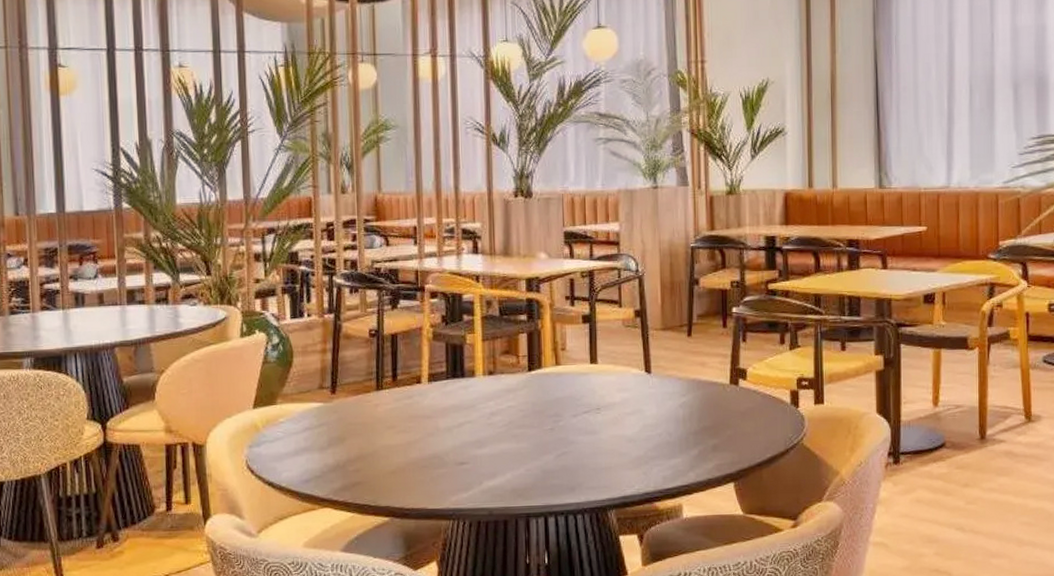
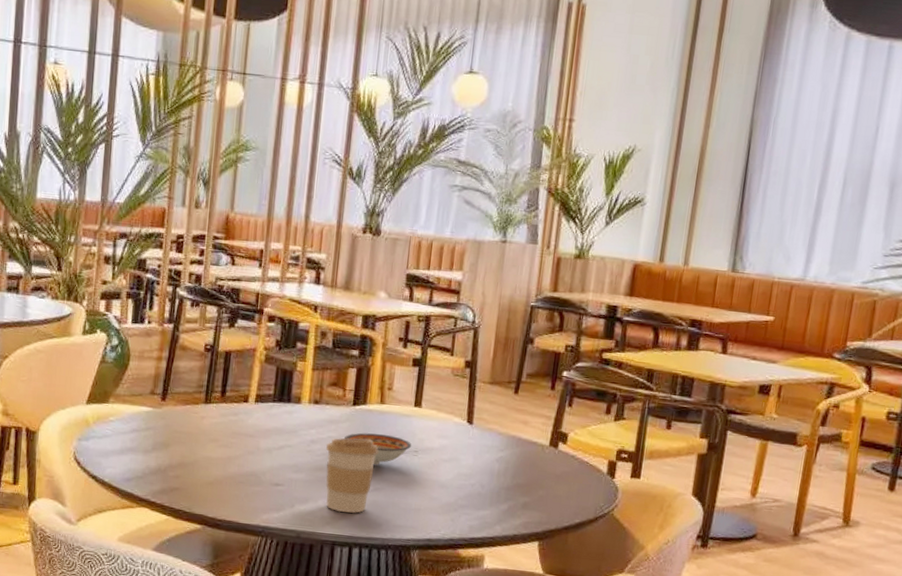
coffee cup: none [506,403,561,483] -> present [325,438,378,513]
bowl: none [524,396,594,429] -> present [344,432,412,465]

